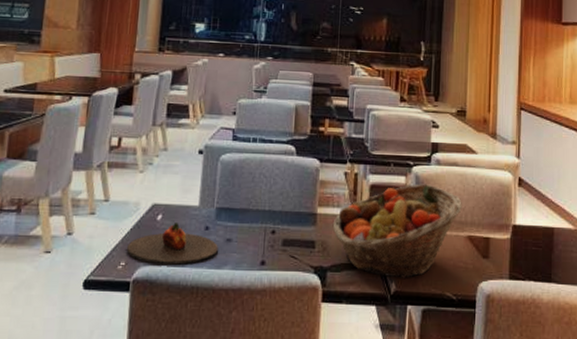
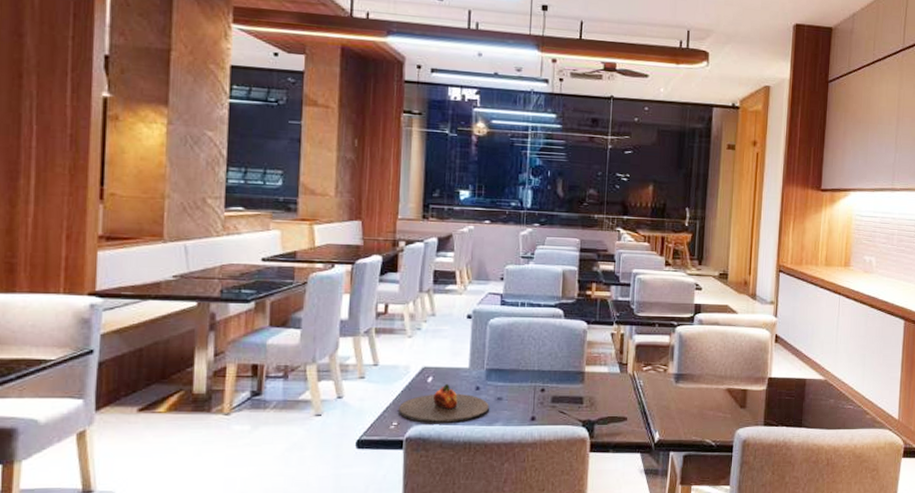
fruit basket: present [332,184,462,278] -> none [600,342,722,428]

